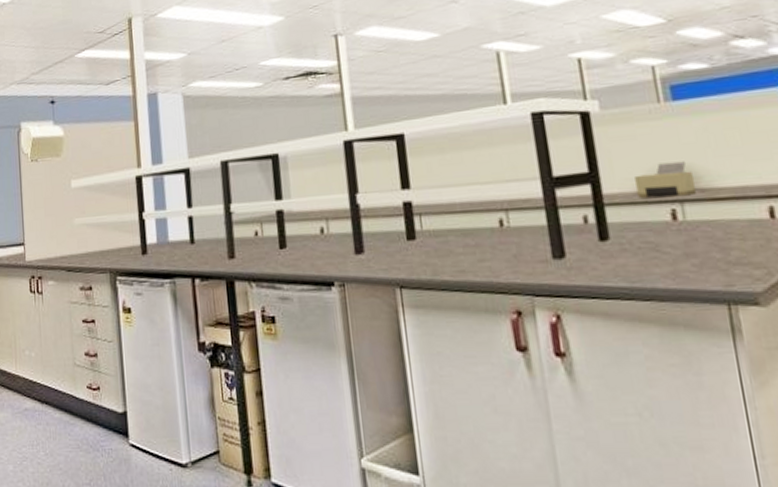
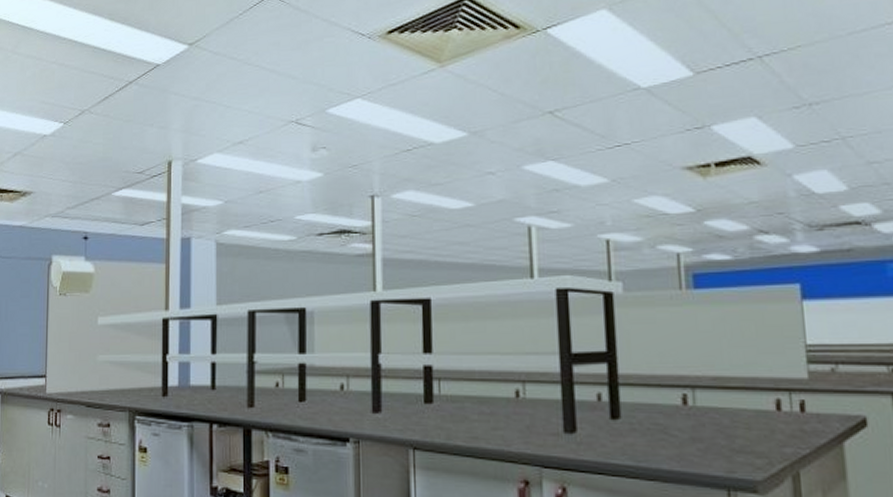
printer: present [634,161,698,200] -> none [650,348,709,383]

